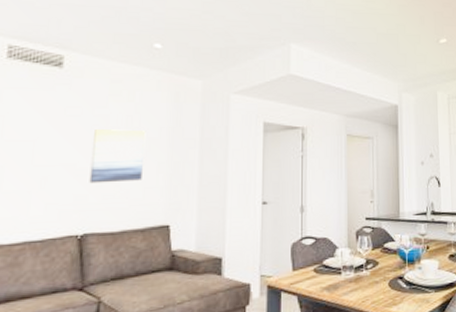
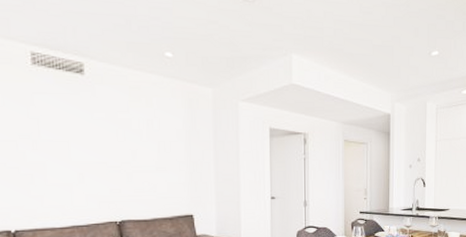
wall art: present [89,129,146,184] -> none [119,132,166,179]

